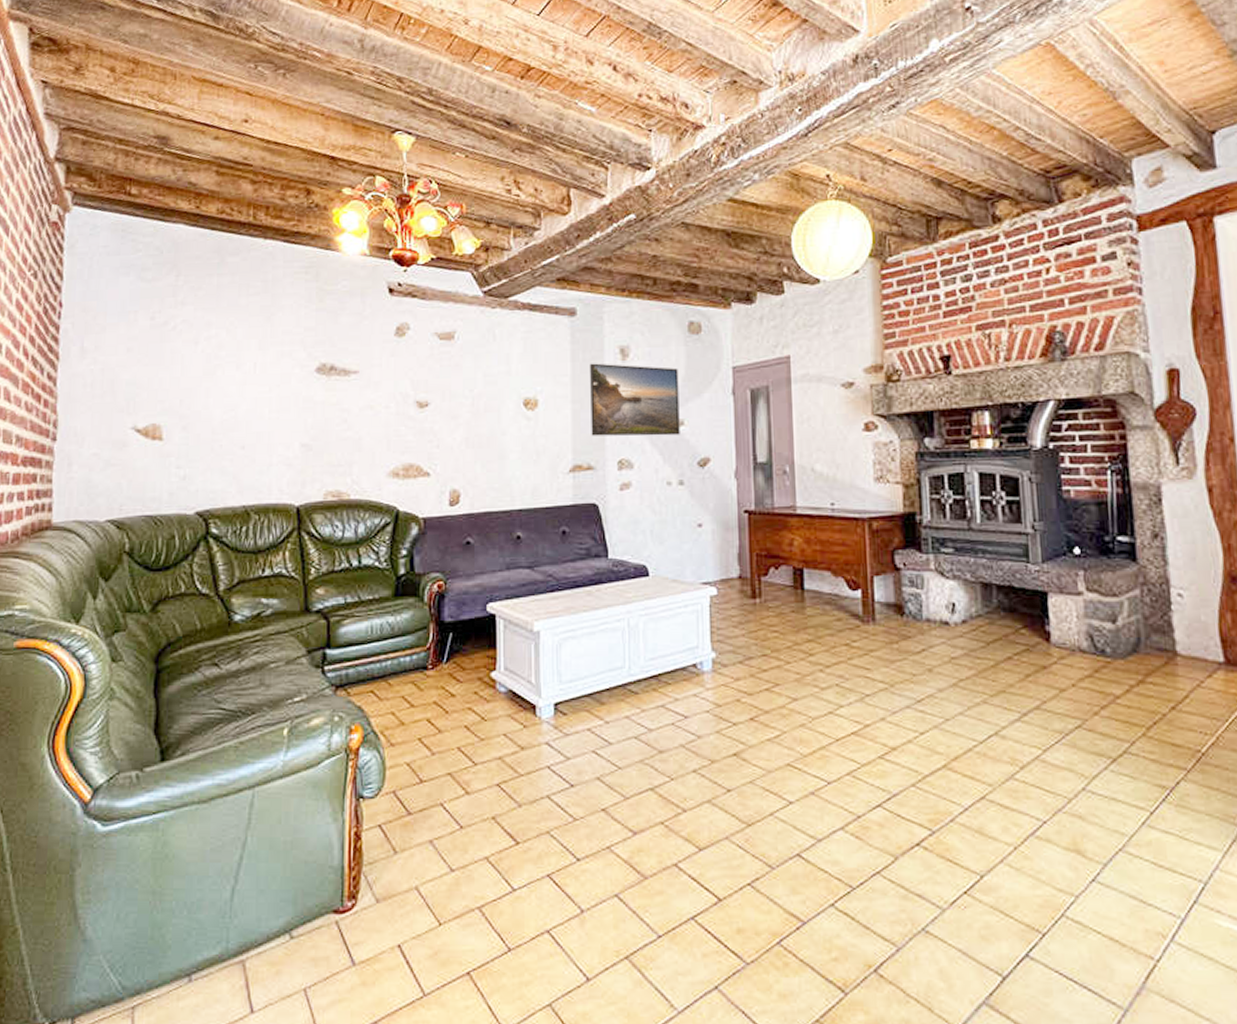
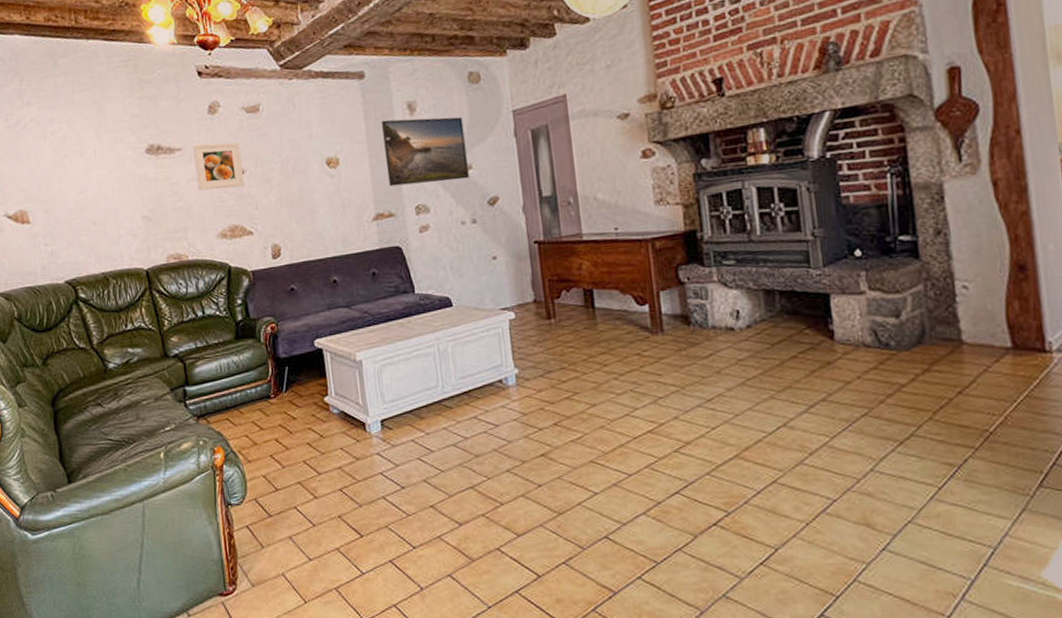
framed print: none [372,368,427,421] -> present [193,142,244,191]

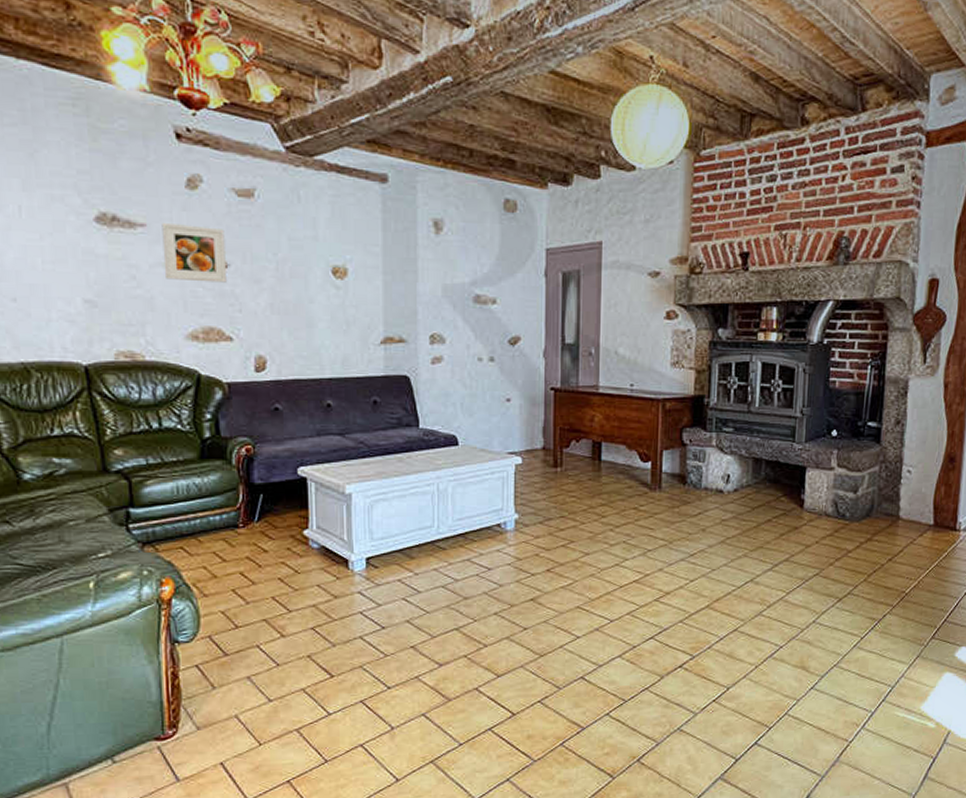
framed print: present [382,116,469,187] -> none [402,234,492,313]

